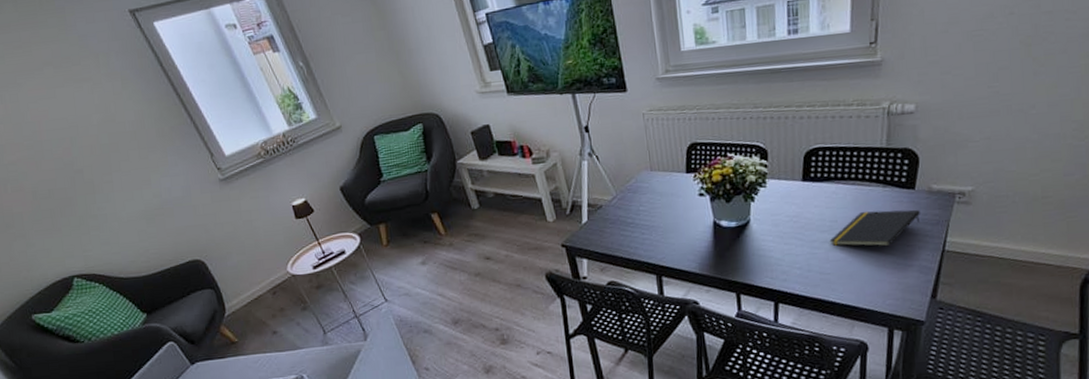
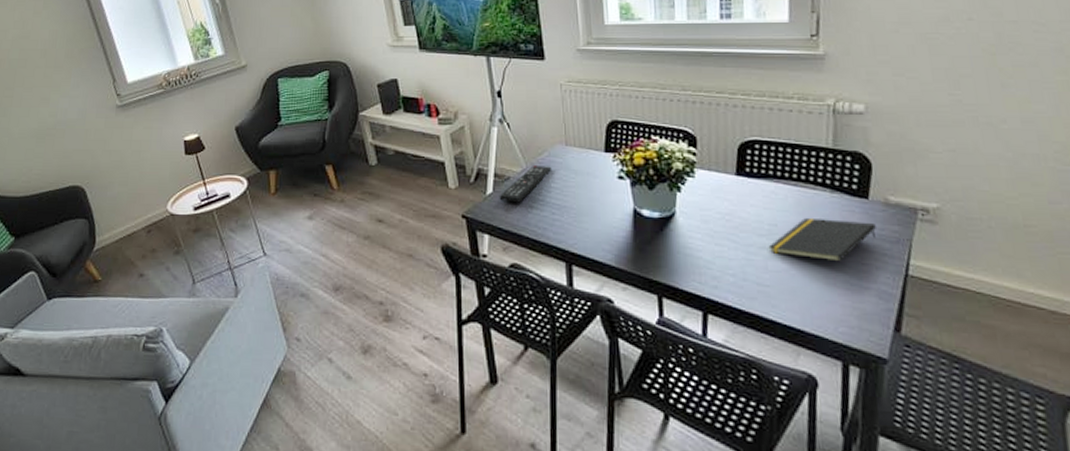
remote control: none [593,191,640,228] -> present [499,166,552,203]

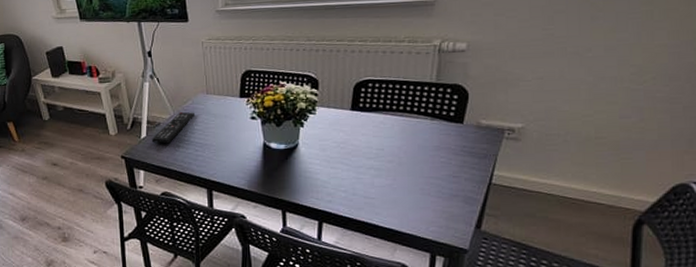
notepad: present [768,218,876,262] -> none [375,142,468,176]

